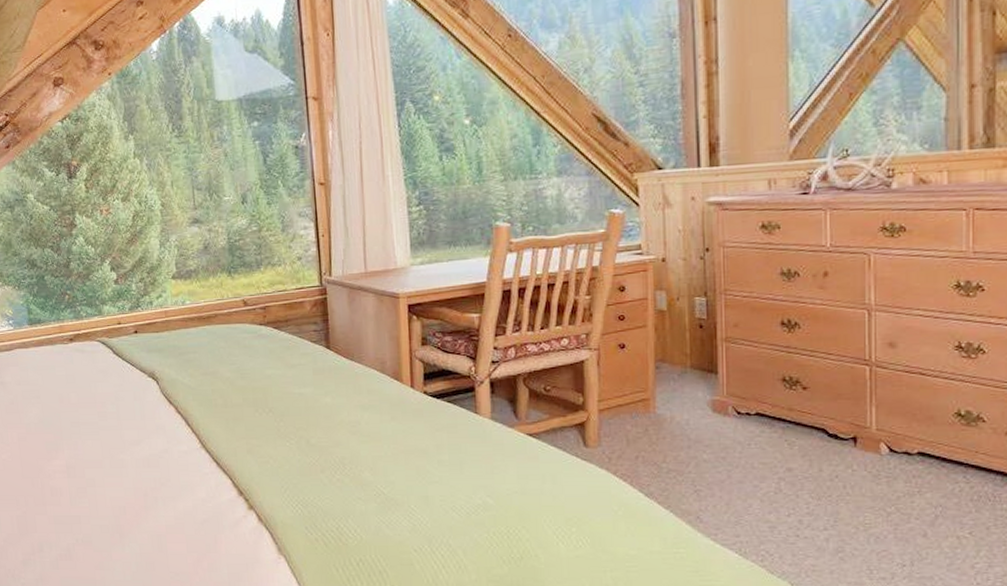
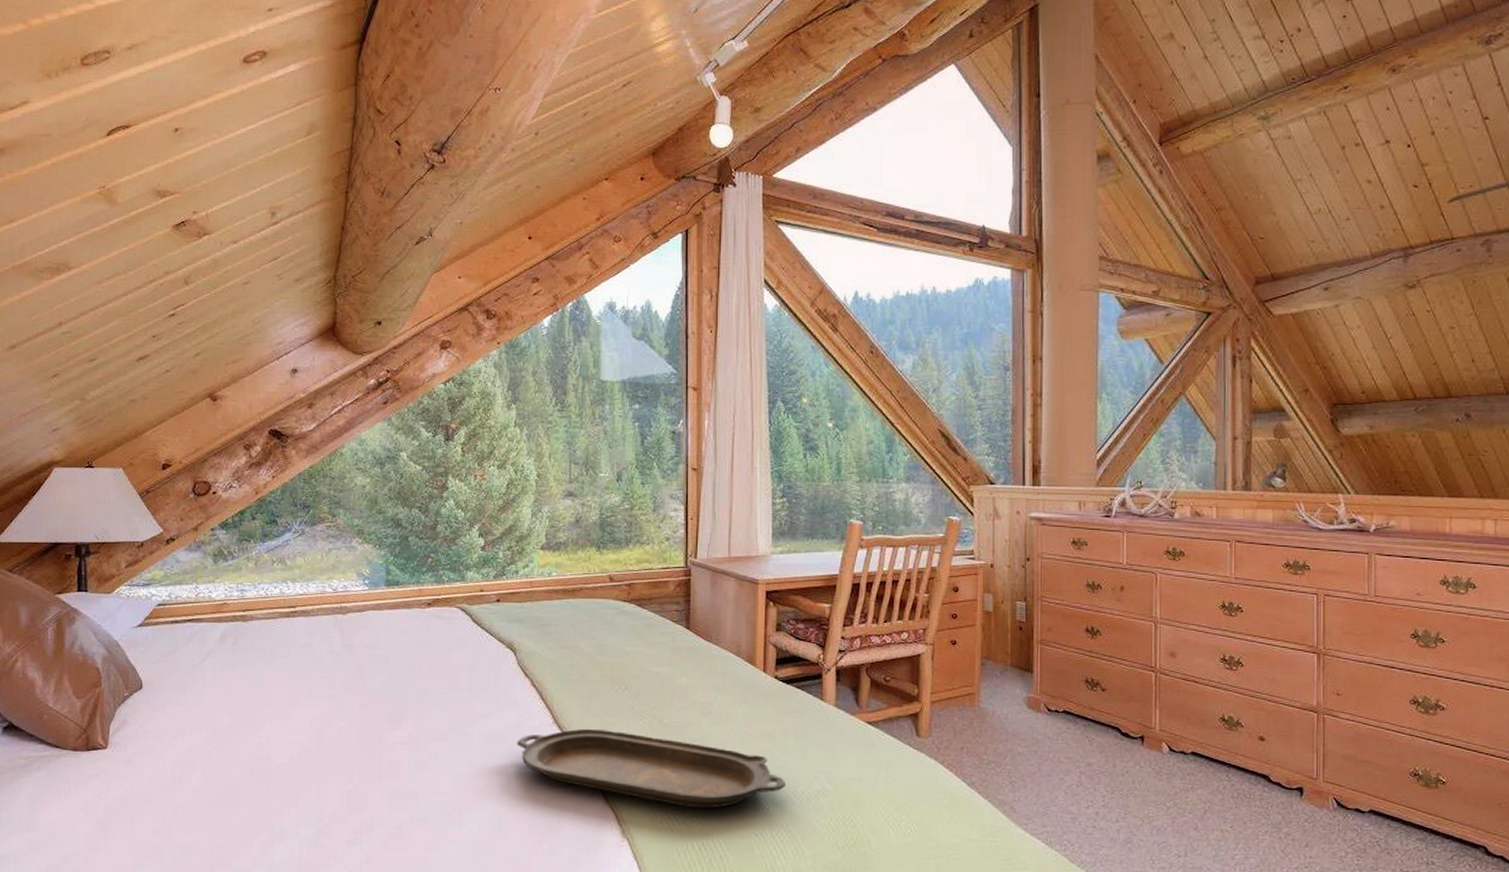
serving tray: none [168,451,444,526] -> present [517,728,786,809]

